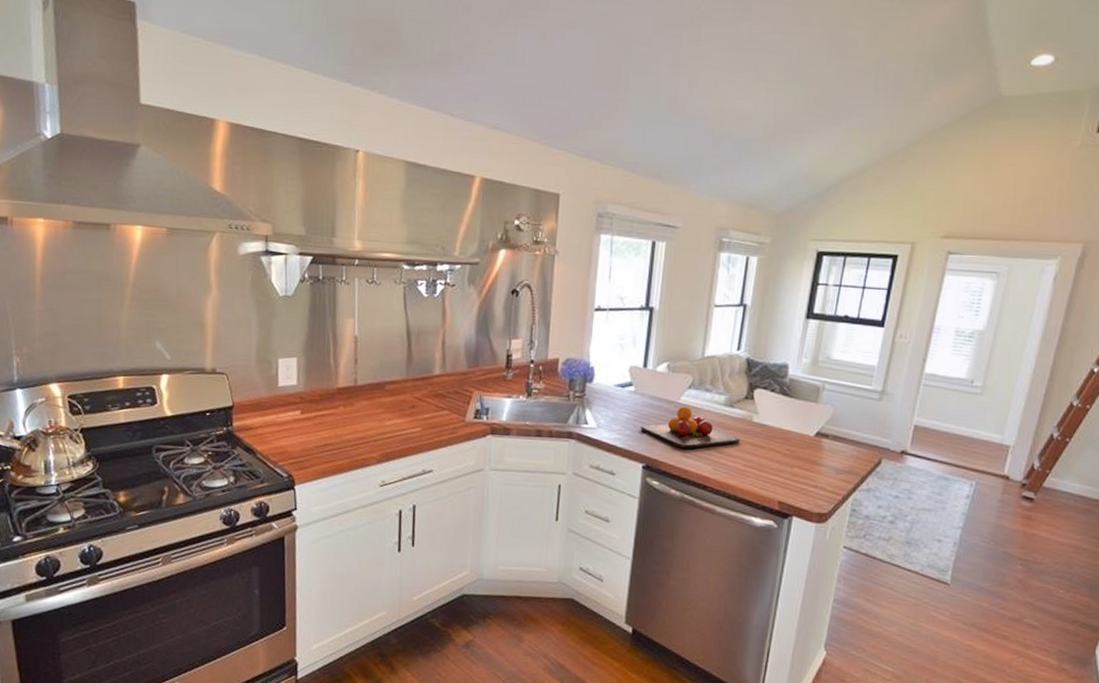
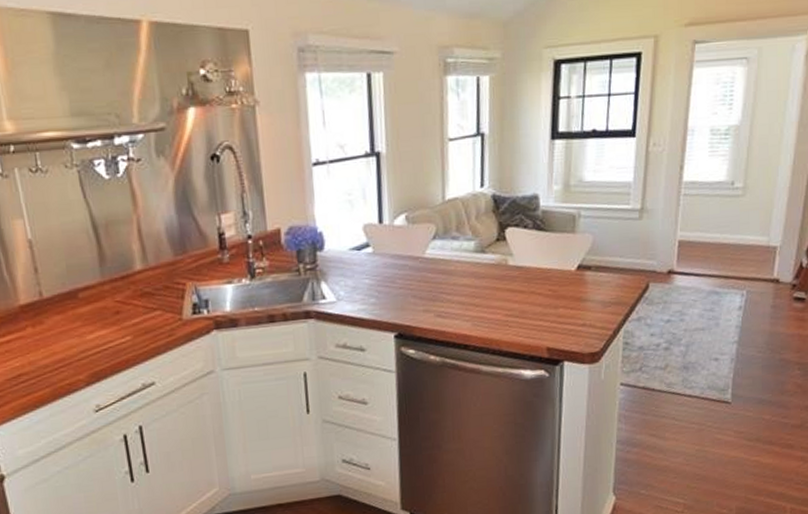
chopping board: present [641,406,740,449] -> none [386,260,497,309]

